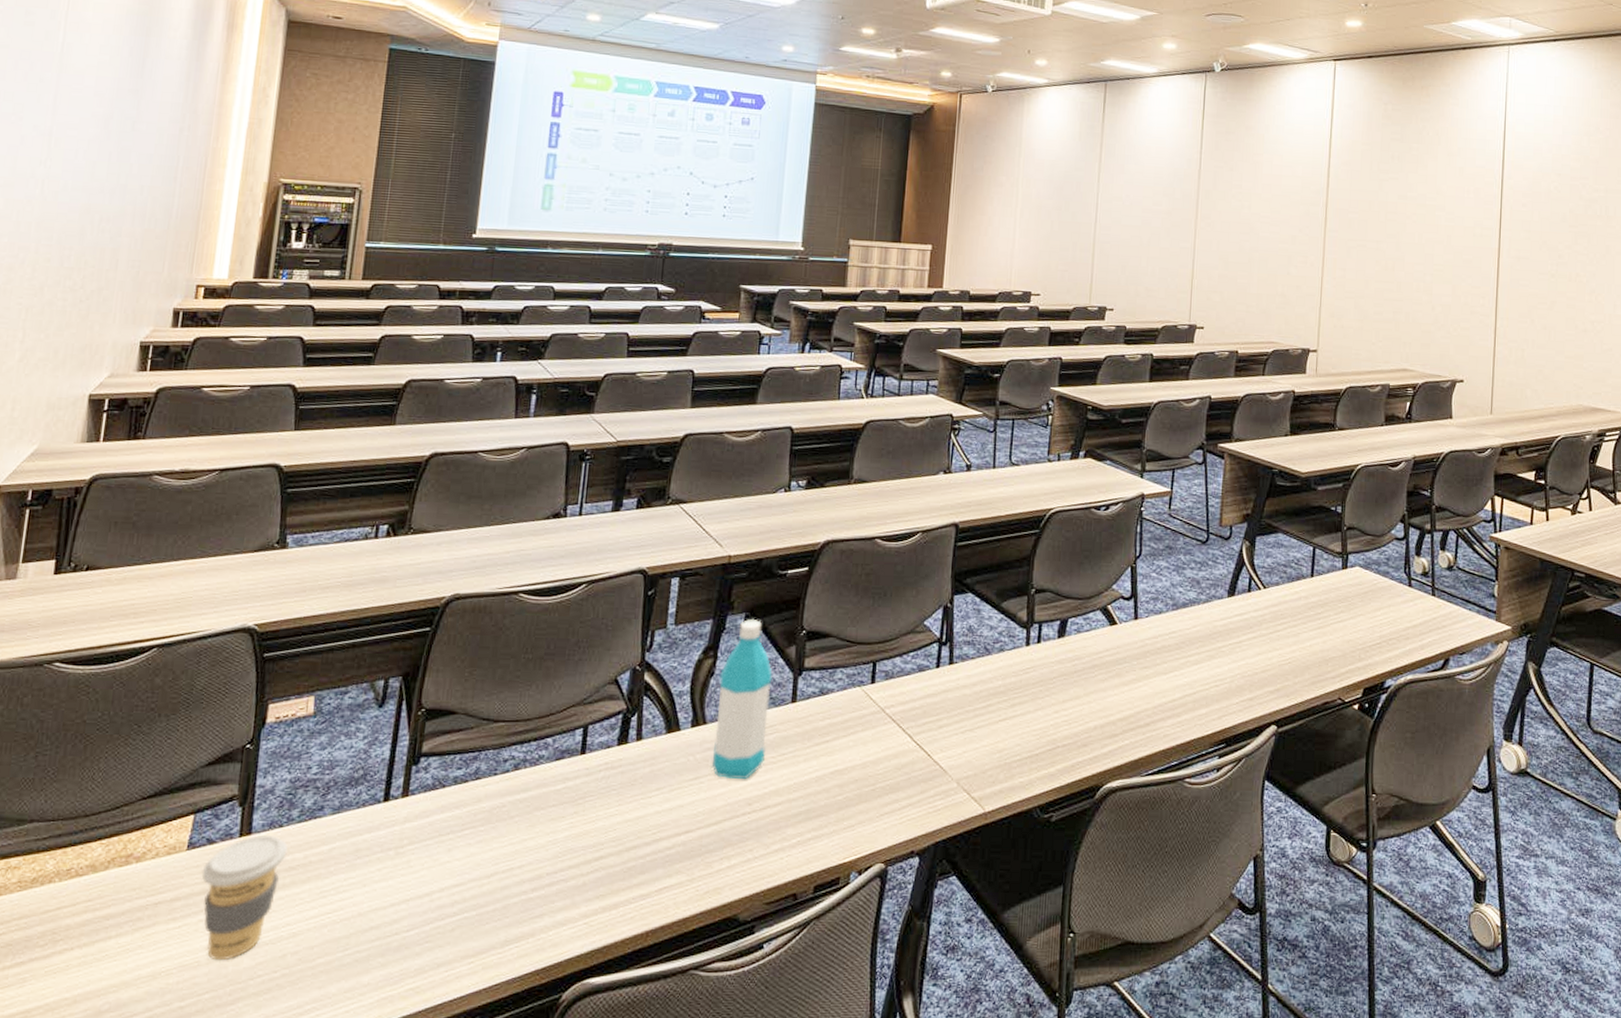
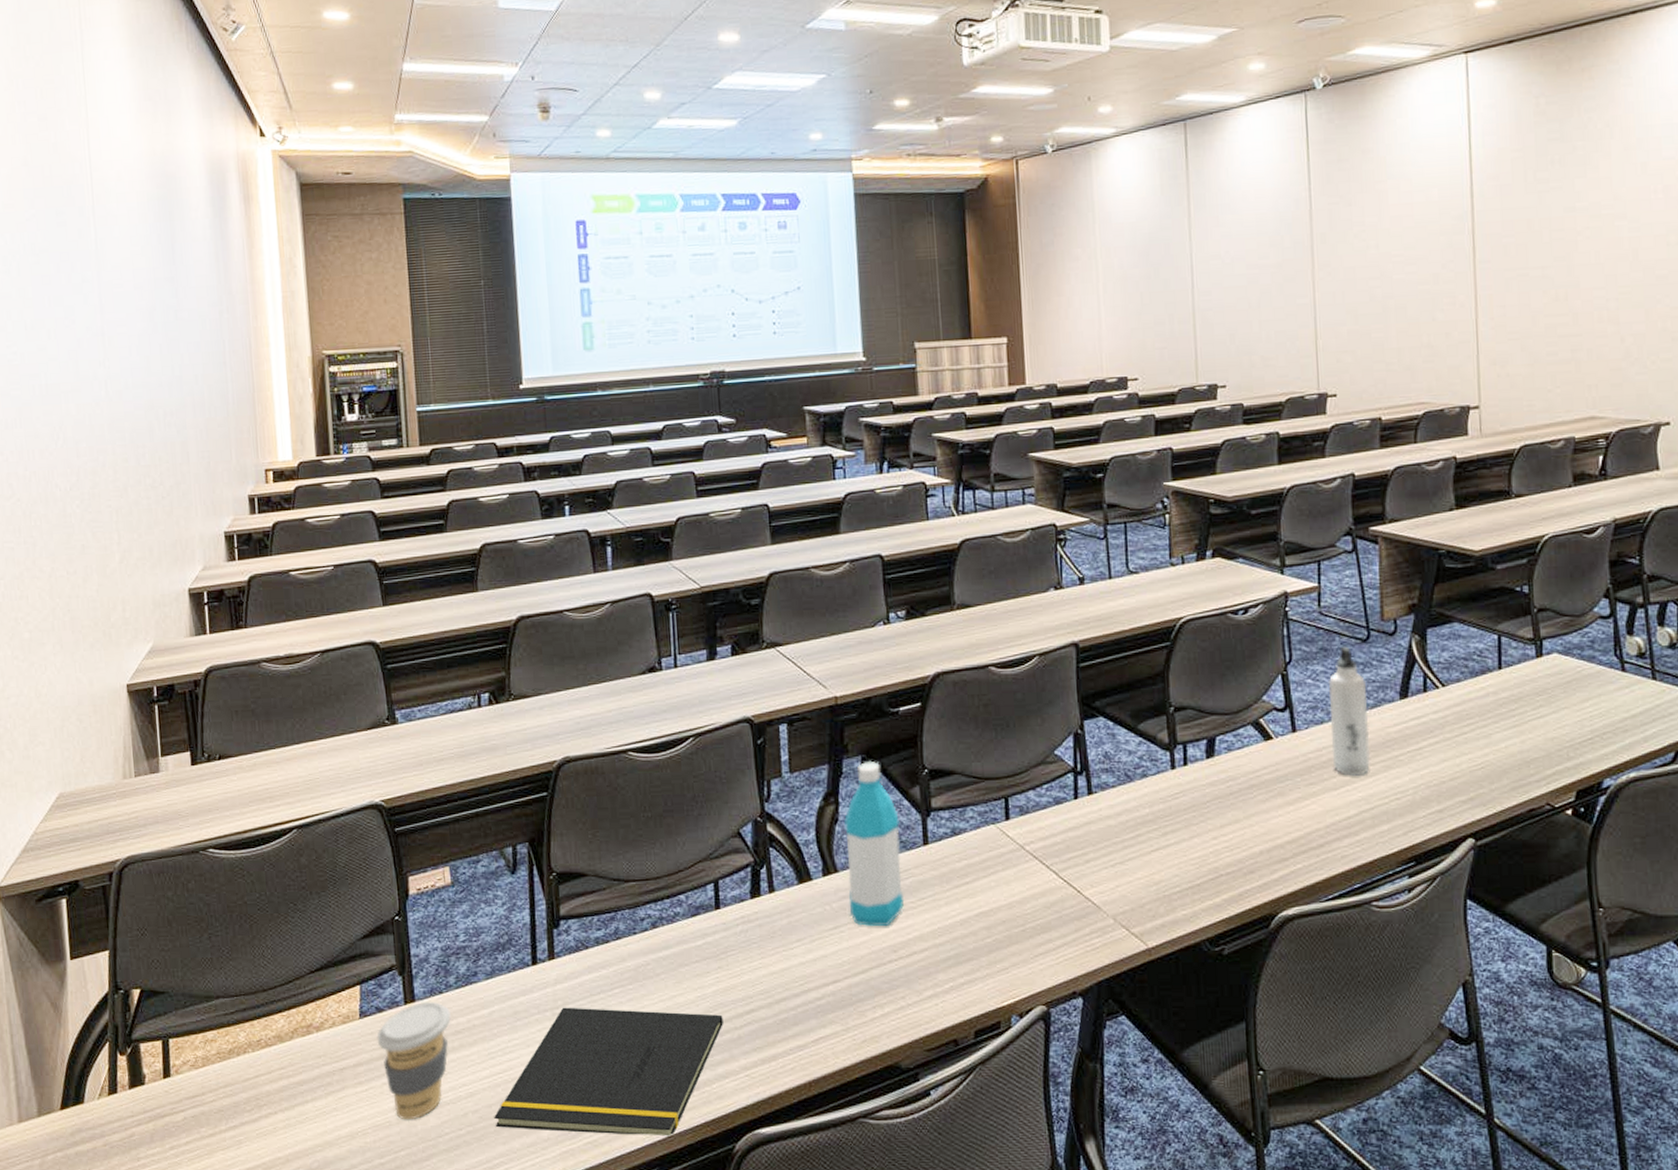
notepad: none [314,846,571,983] -> present [494,1007,723,1135]
water bottle: none [1165,546,1201,663] -> present [1328,646,1370,776]

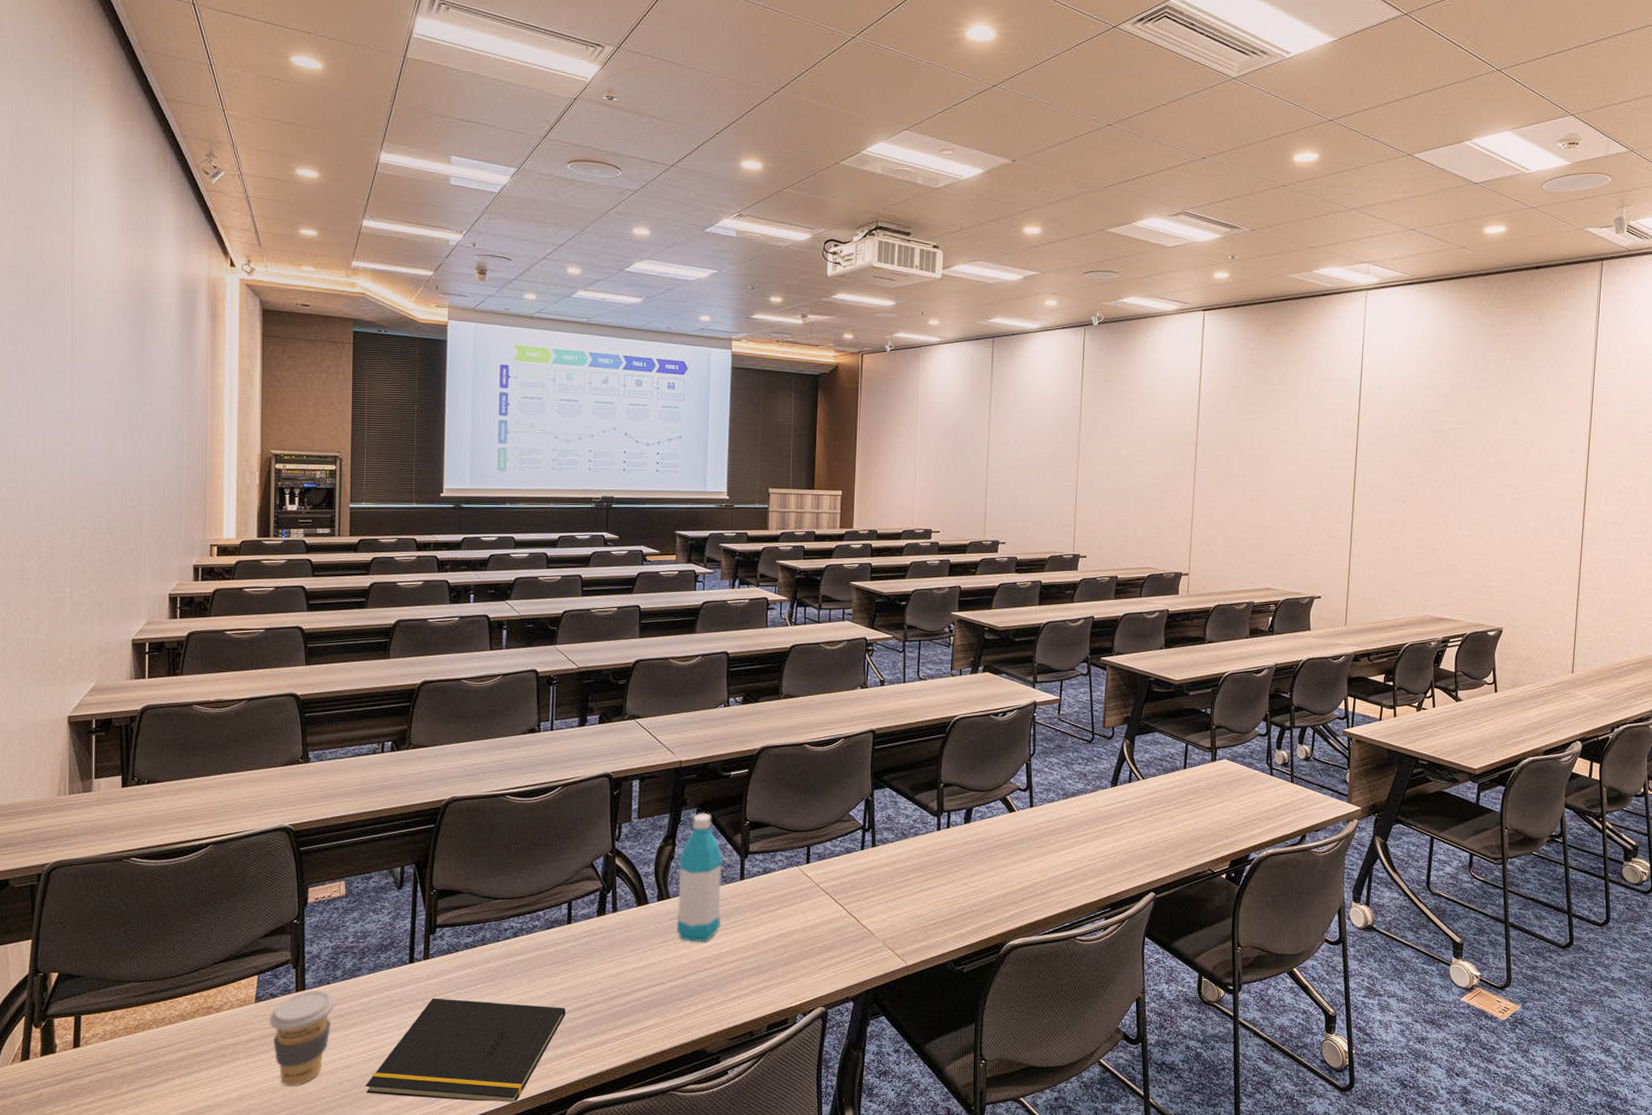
water bottle: present [1328,646,1370,776] -> none [1057,745,1087,842]

